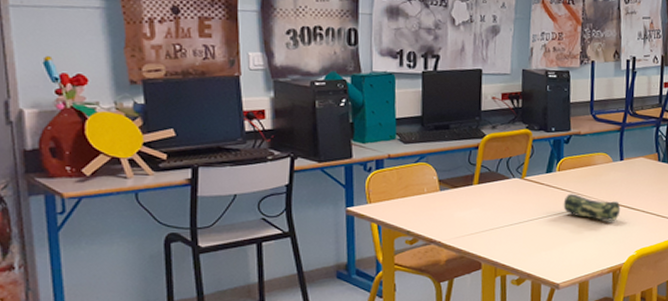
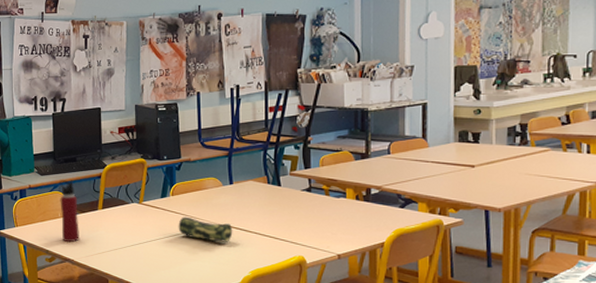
water bottle: none [426,150,449,222] -> present [59,180,79,243]

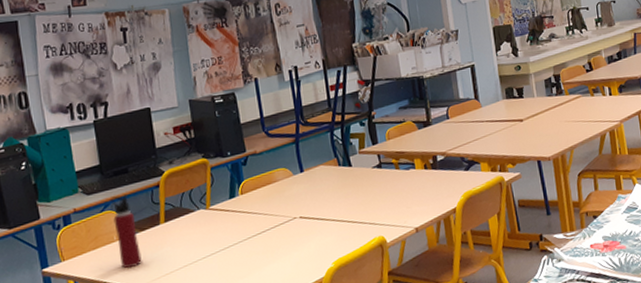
pencil case: present [178,216,233,242] -> none [251,214,310,238]

